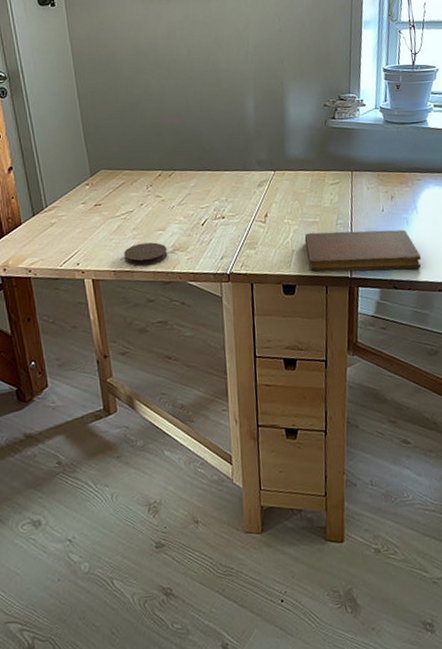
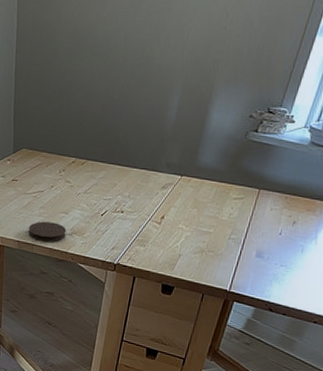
notebook: present [304,229,422,272] -> none [190,241,306,297]

